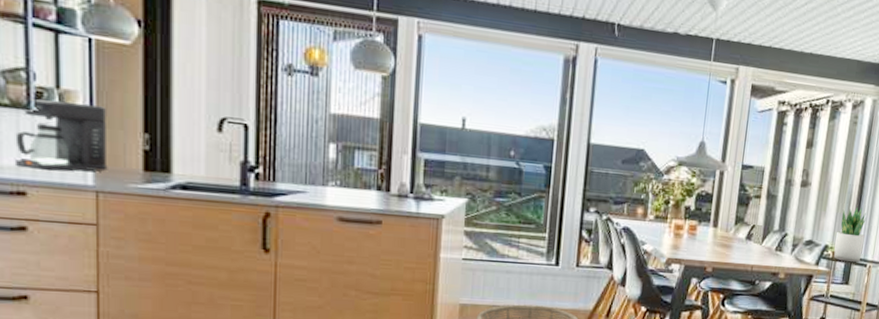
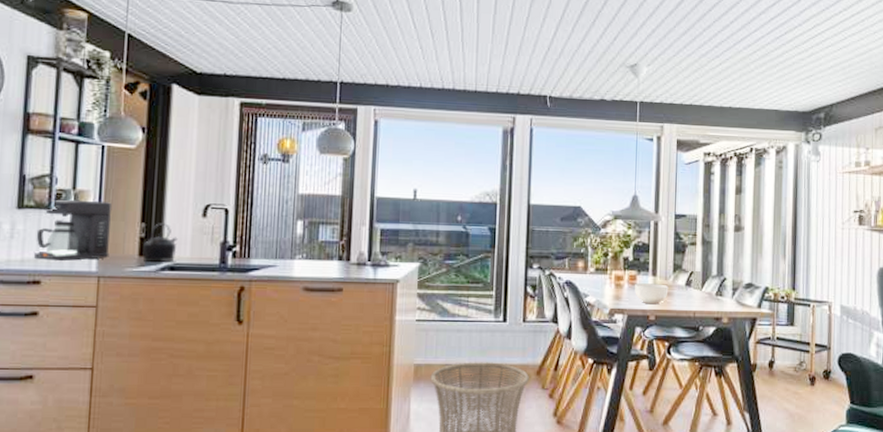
kettle: none [148,135,189,180] -> present [142,223,178,263]
bowl: none [694,233,729,257] -> present [635,283,669,305]
planter: present [833,207,866,263] -> none [774,248,804,303]

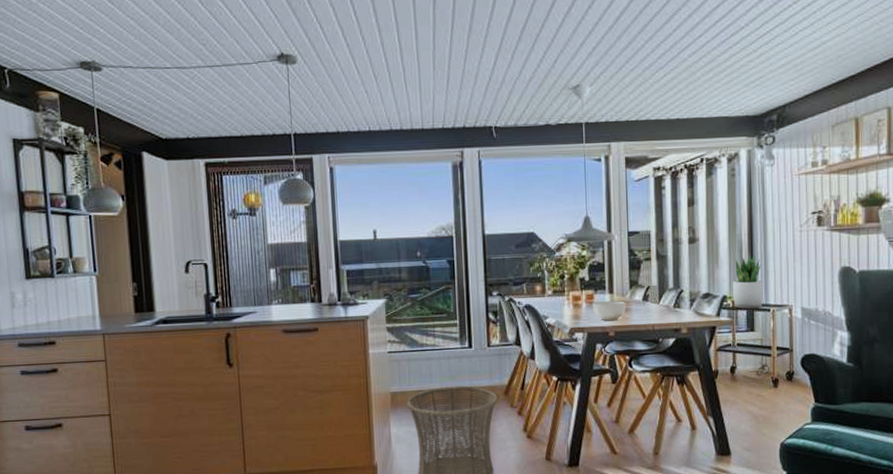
coffee maker: present [34,200,111,261] -> none [46,266,110,323]
kettle: present [142,223,178,263] -> none [137,281,167,318]
planter: none [774,248,804,303] -> present [732,254,763,309]

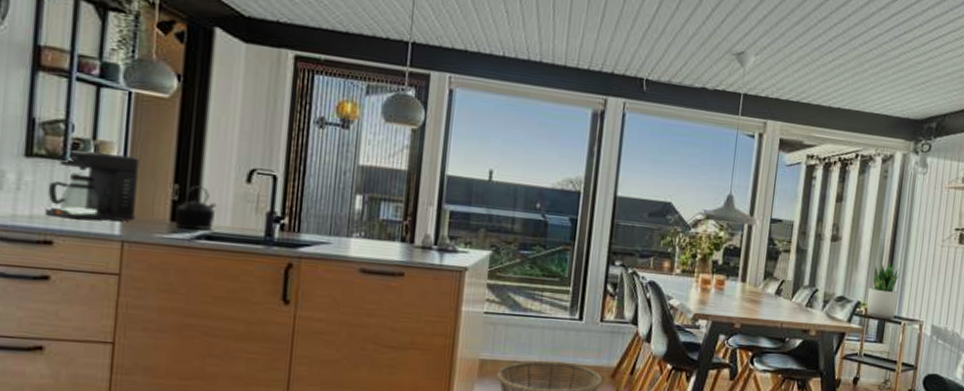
coffee maker: none [46,266,110,323] -> present [46,150,139,222]
kettle: none [137,281,167,318] -> present [175,185,217,231]
bowl: present [593,300,626,321] -> none [721,288,758,312]

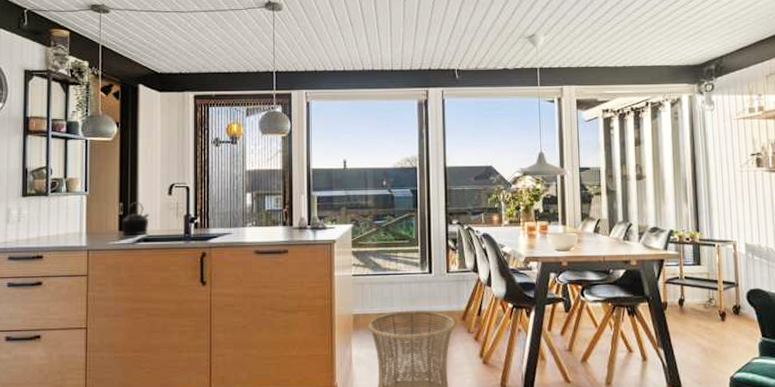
coffee maker: present [46,150,139,222] -> none [37,187,96,238]
bowl: none [721,288,758,312] -> present [547,232,578,252]
planter: present [866,262,899,320] -> none [678,192,708,244]

